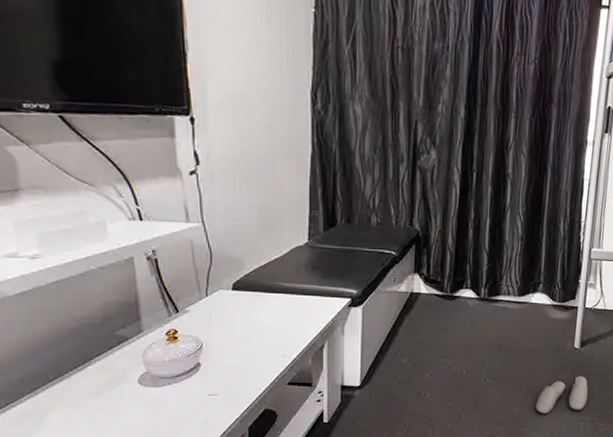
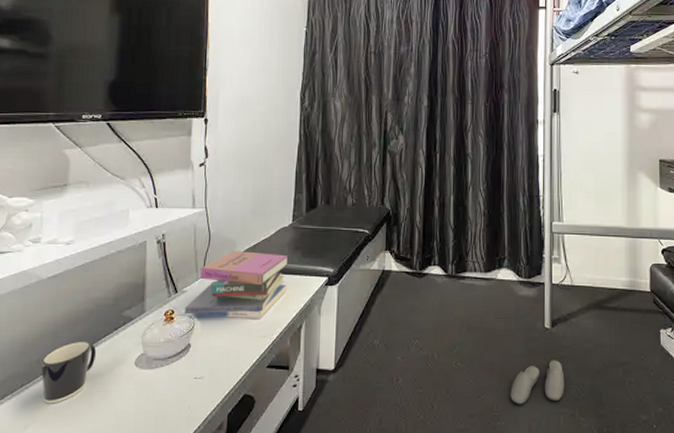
mug: none [24,360,91,421] -> present [41,341,97,404]
books: none [190,270,306,339] -> present [185,251,289,320]

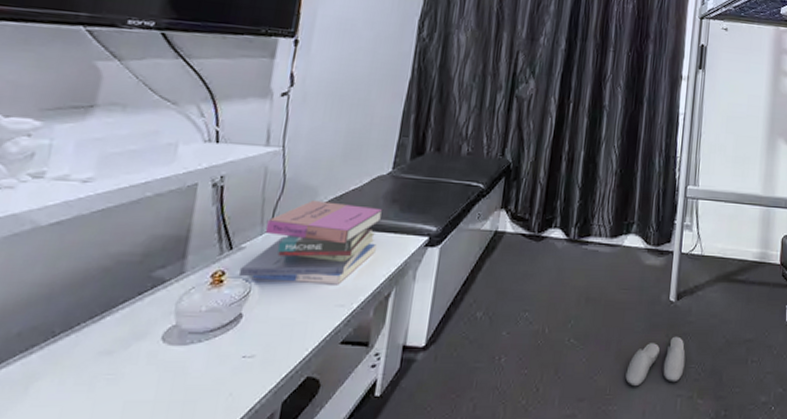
mug: present [41,341,97,404] -> none [19,308,109,391]

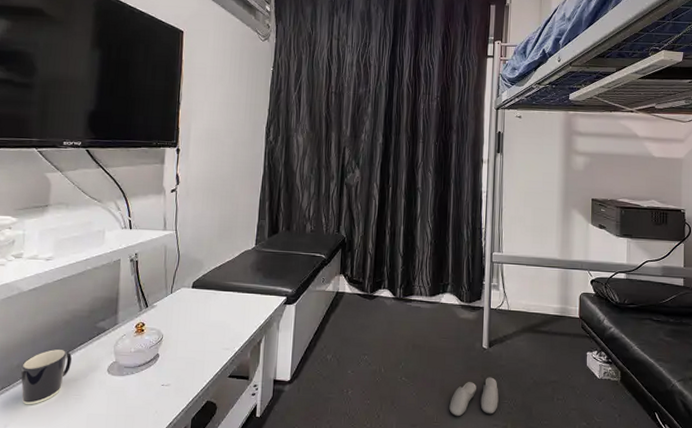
mug: none [19,308,109,391] -> present [20,348,73,405]
books: present [239,201,383,285] -> none [154,270,251,334]

